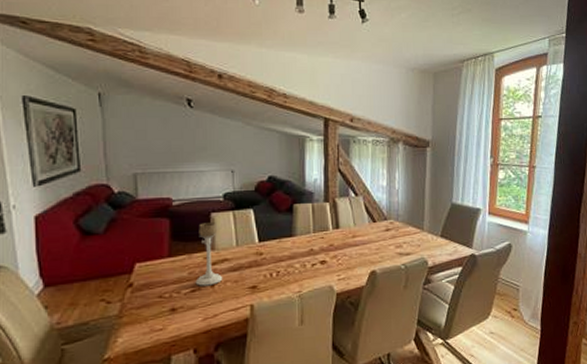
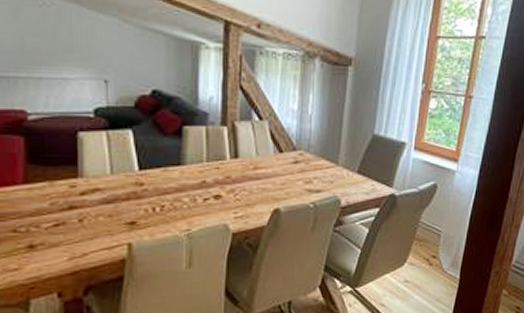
candle holder: present [195,223,223,286] -> none [59,144,94,220]

